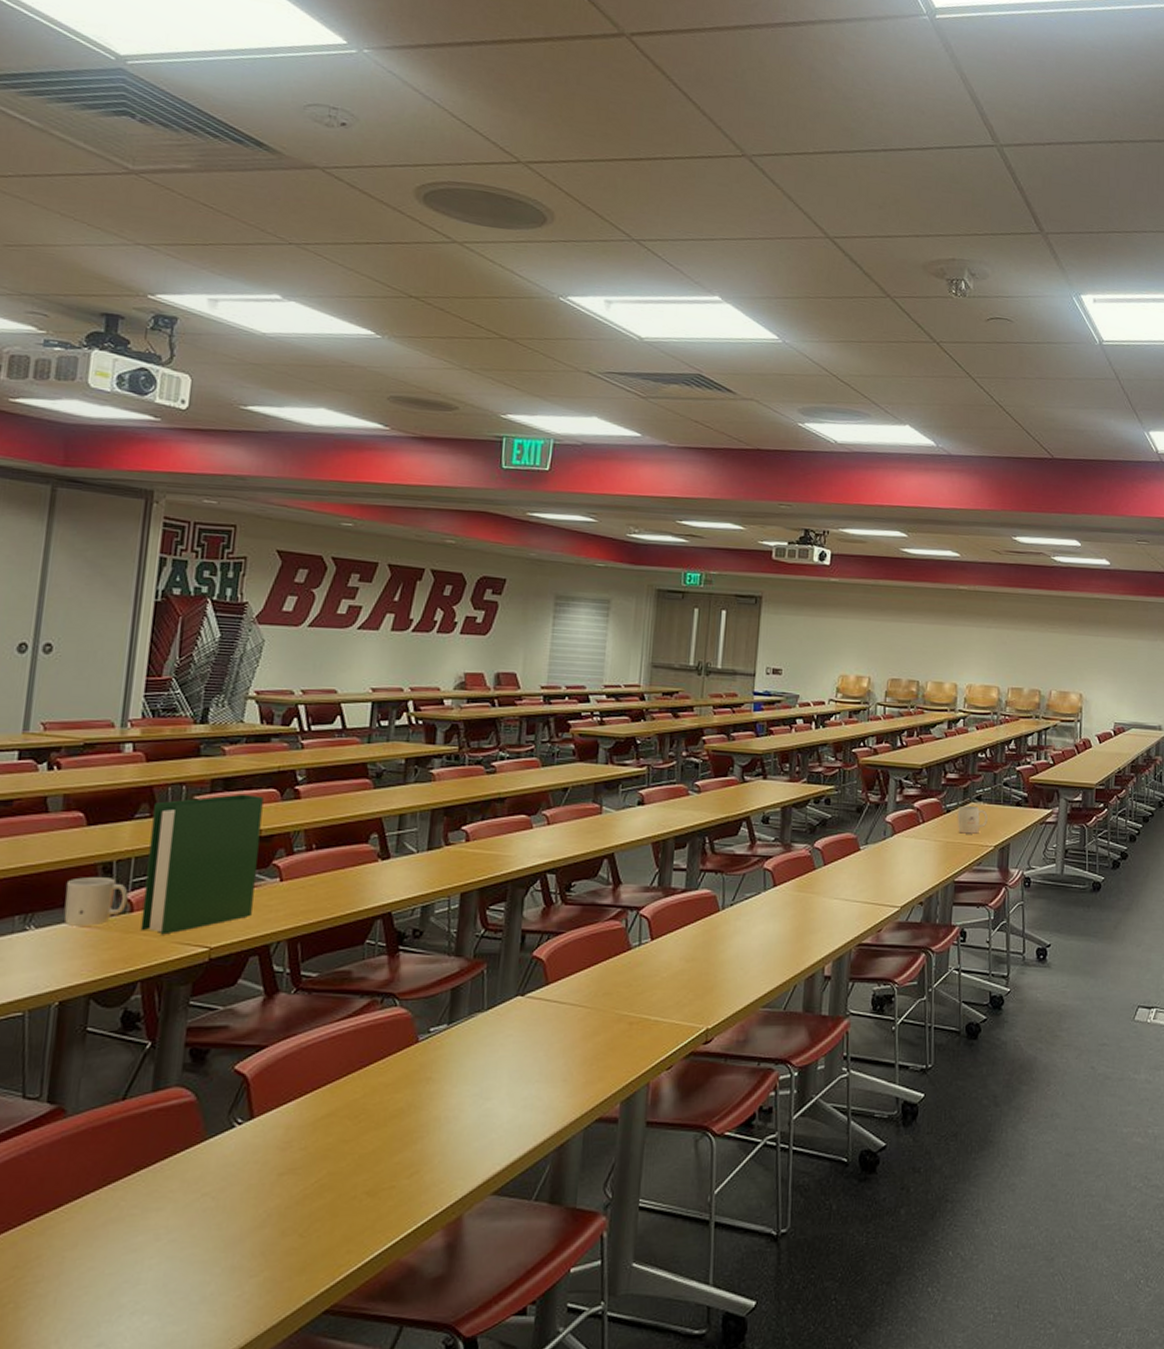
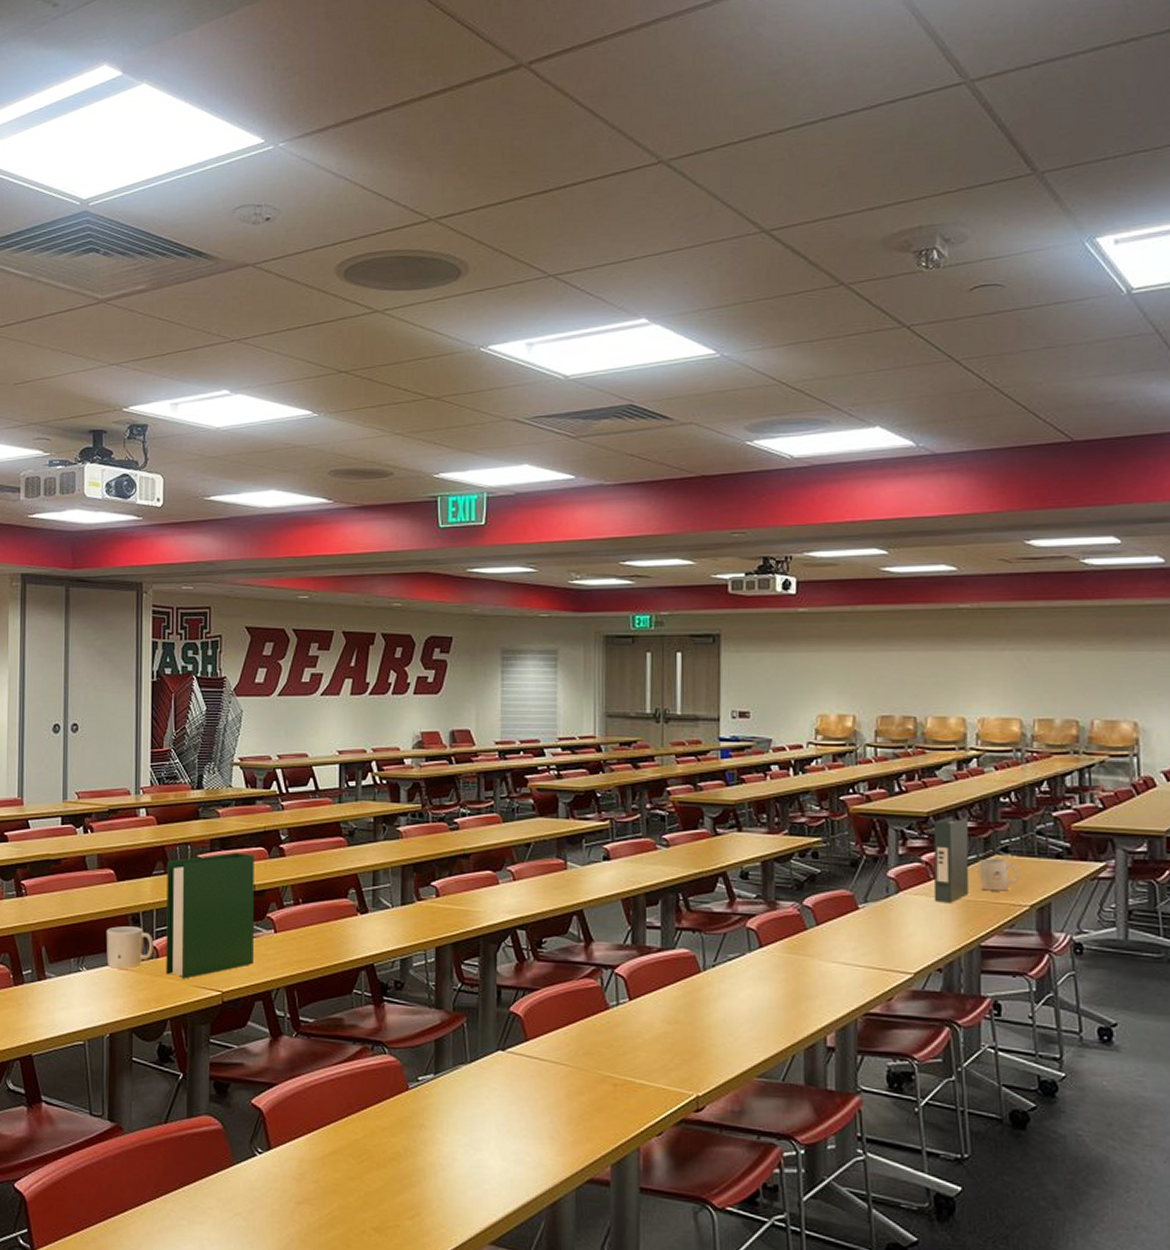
binder: none [921,769,953,844] -> present [933,817,970,903]

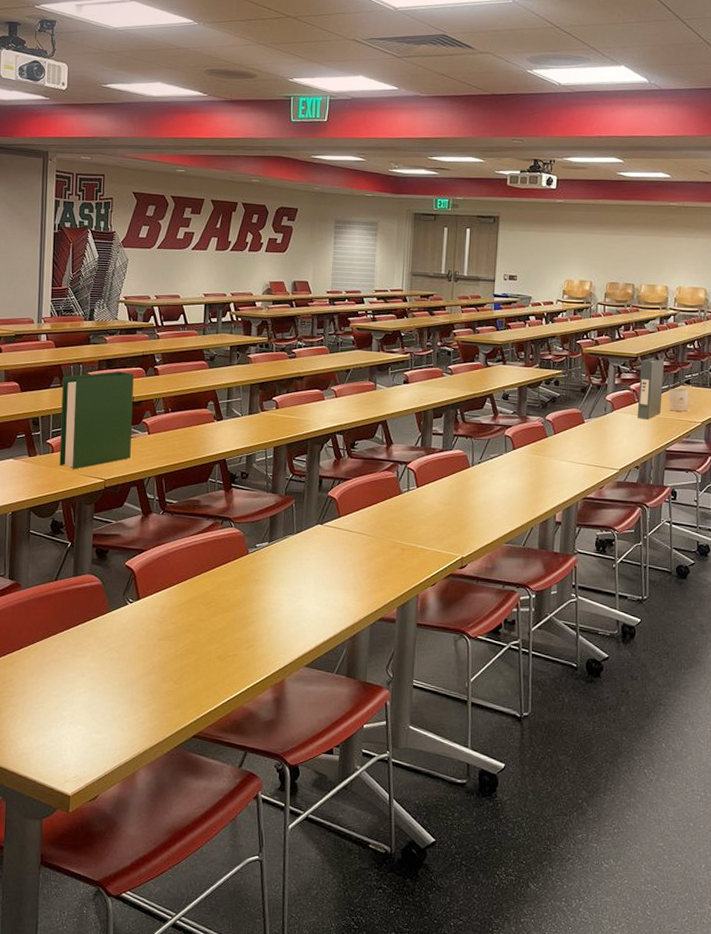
mug: present [106,926,154,969] -> none [10,427,50,461]

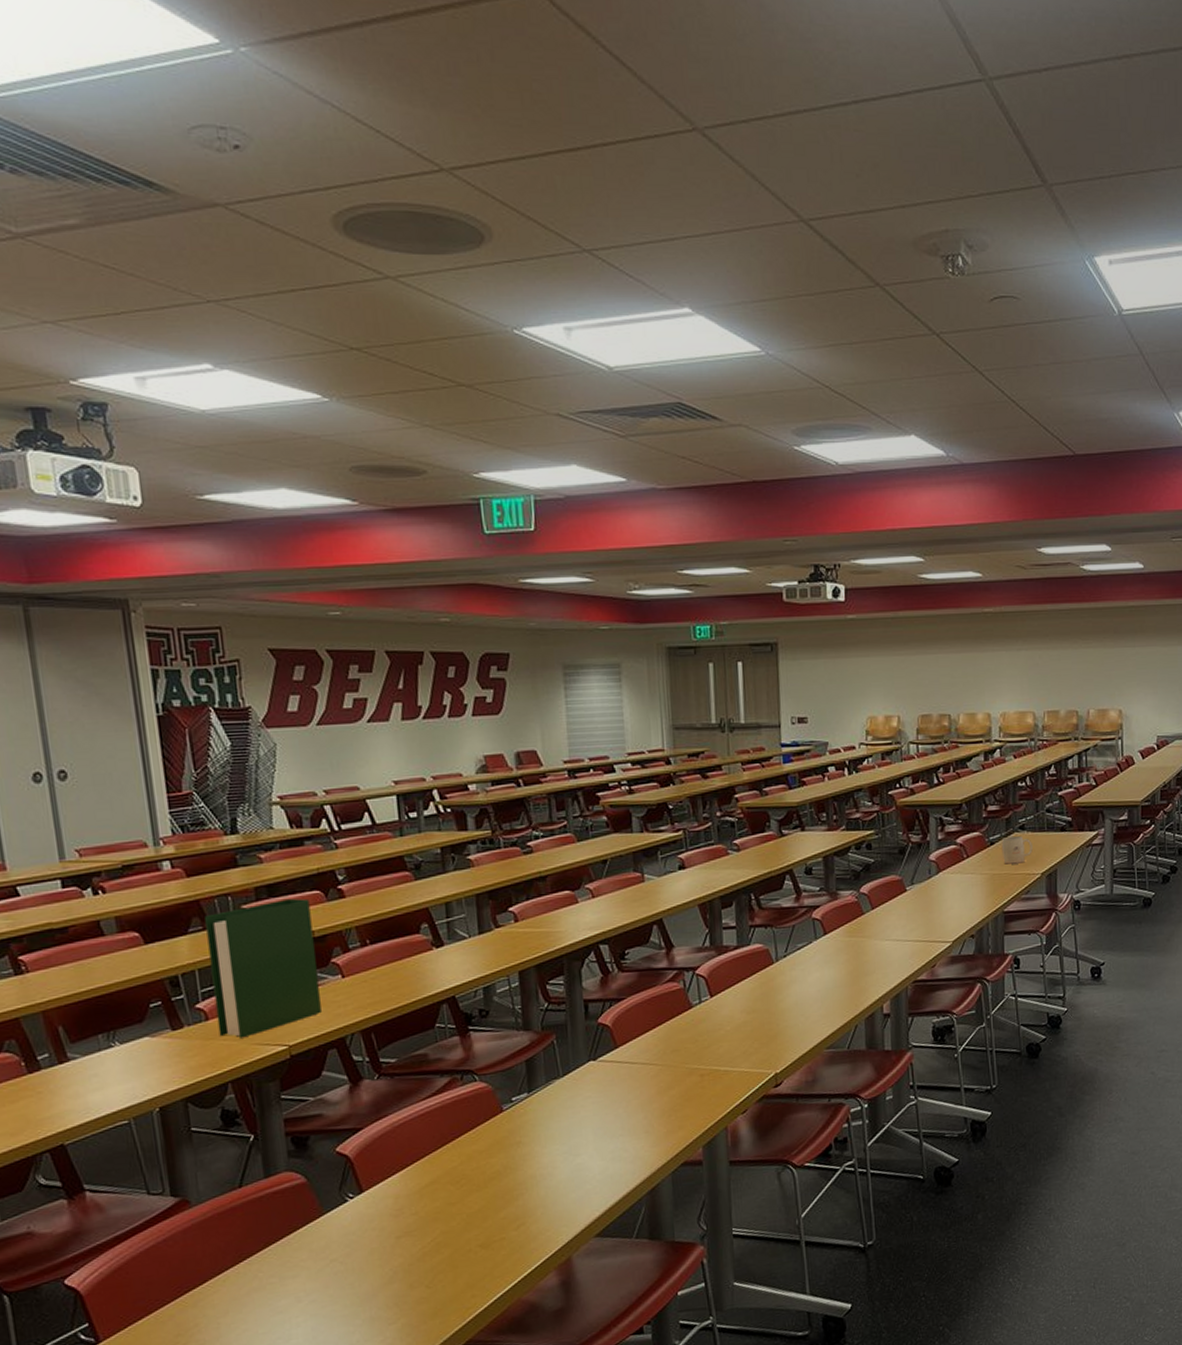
binder: present [637,357,665,420] -> none [965,801,995,879]

